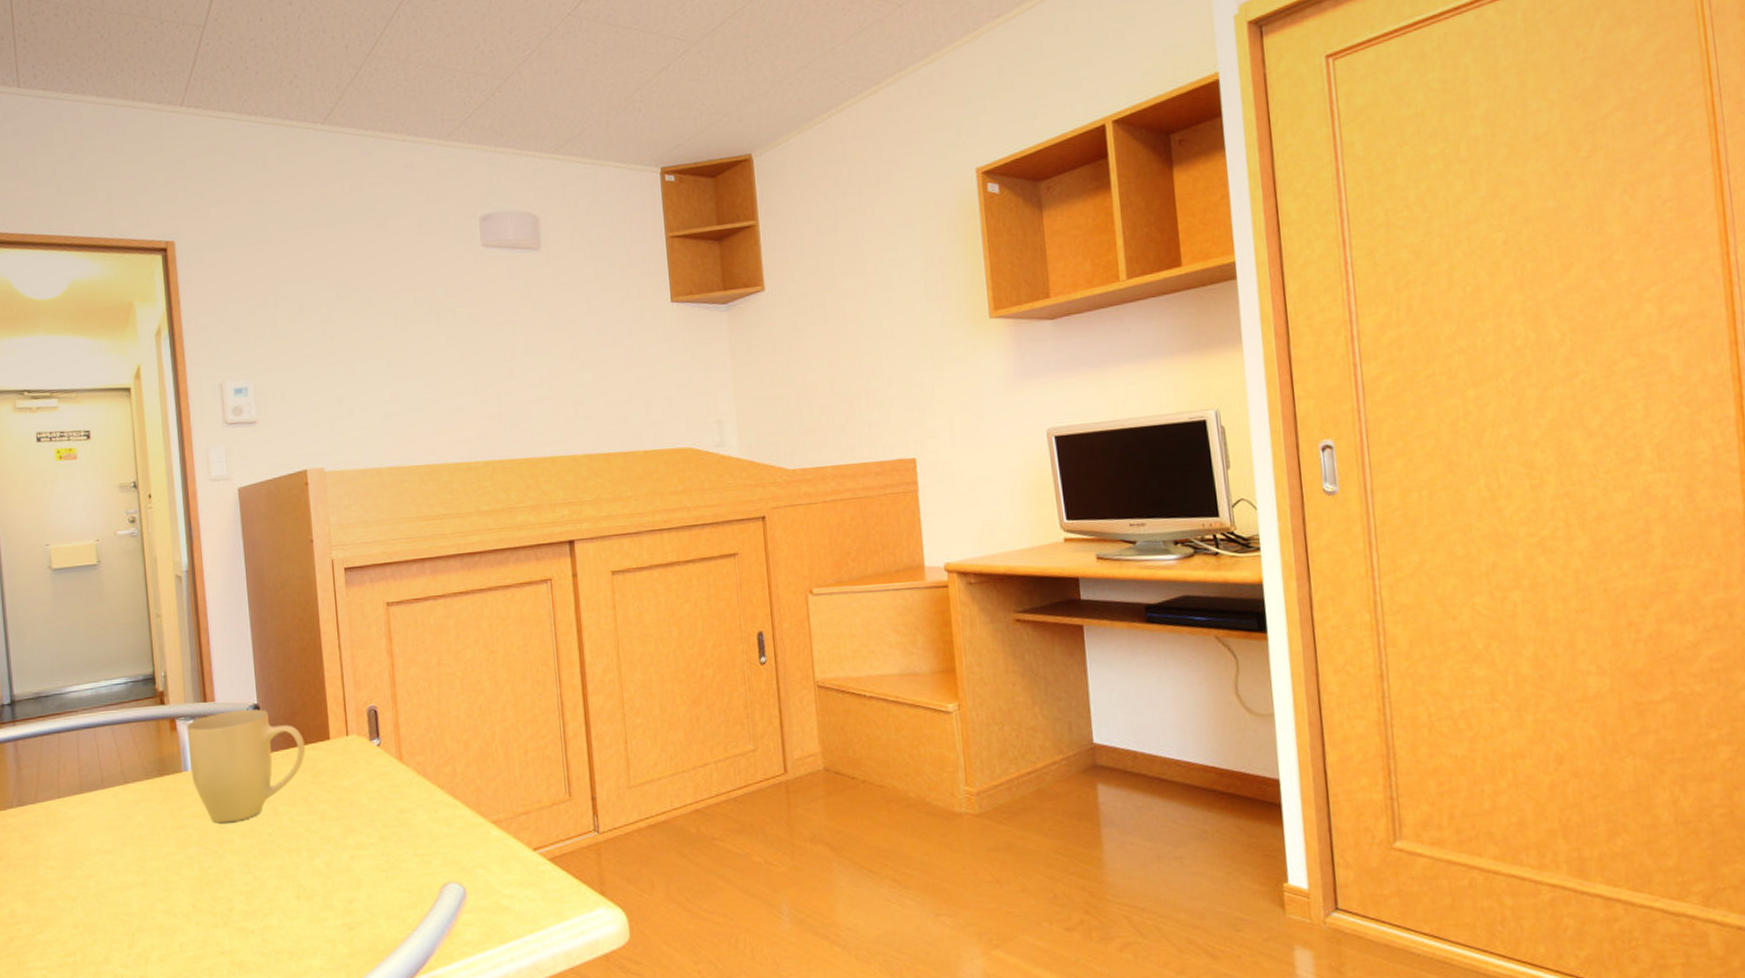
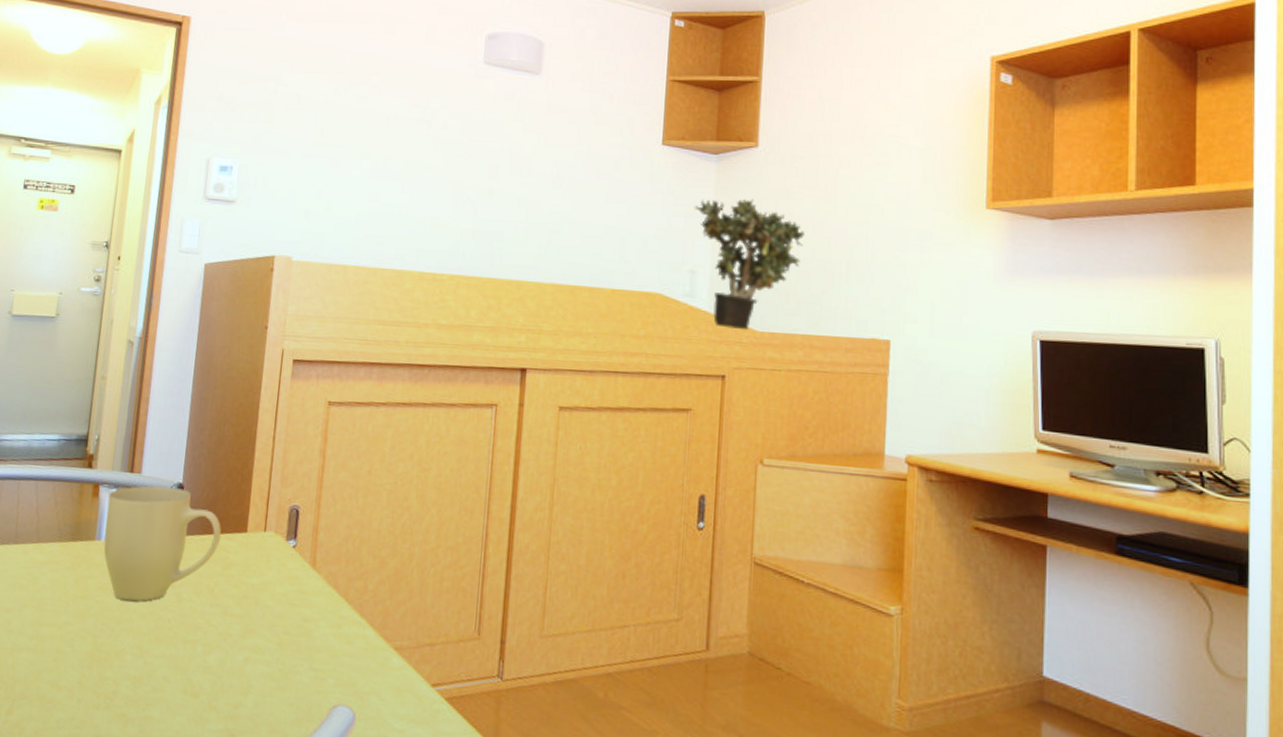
potted plant: none [711,342,822,472] -> present [694,198,804,331]

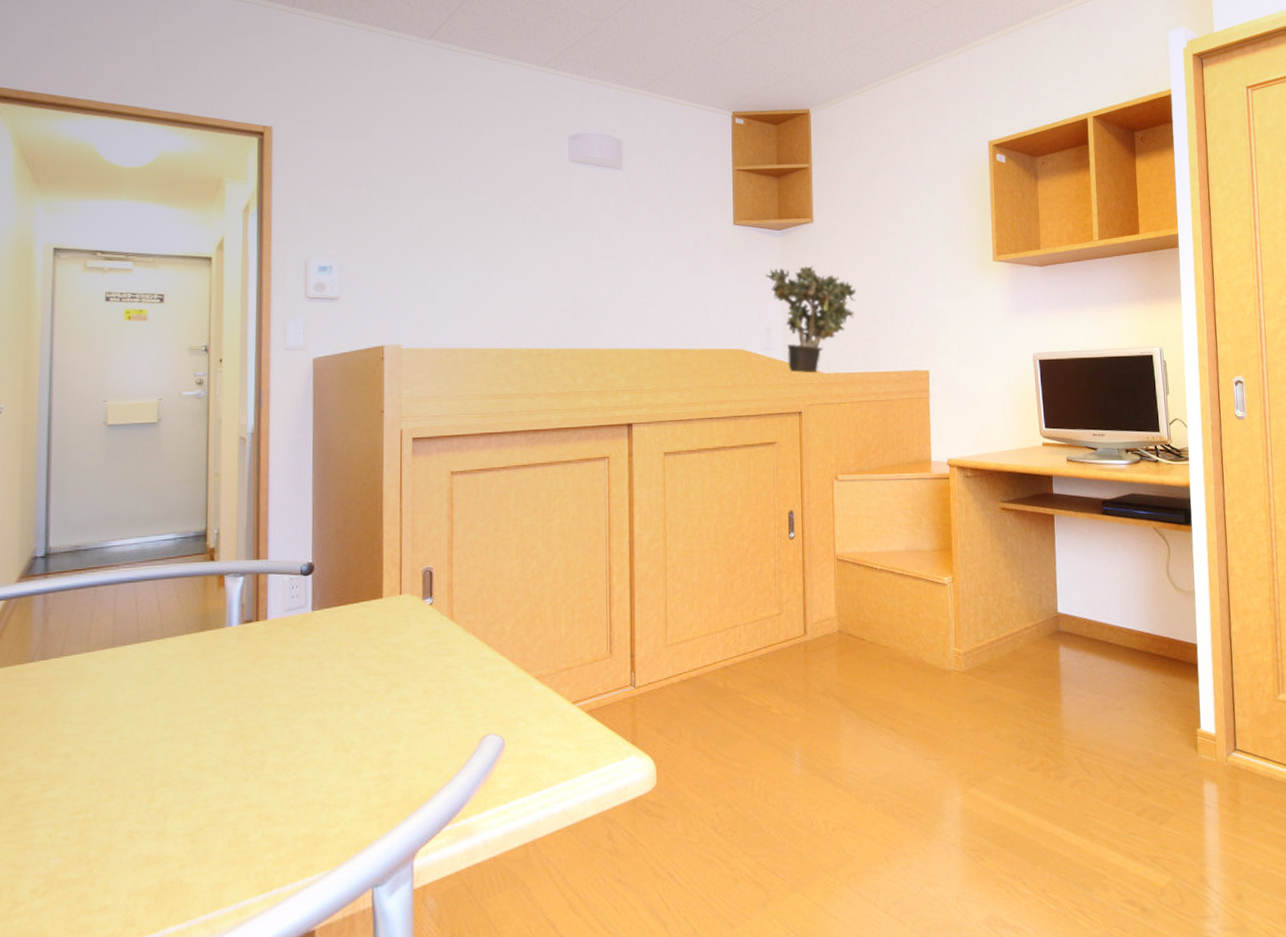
mug: present [103,485,222,602] -> none [235,567,358,678]

